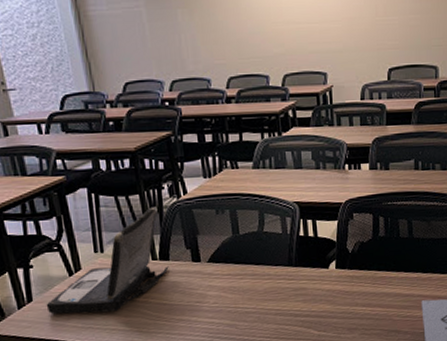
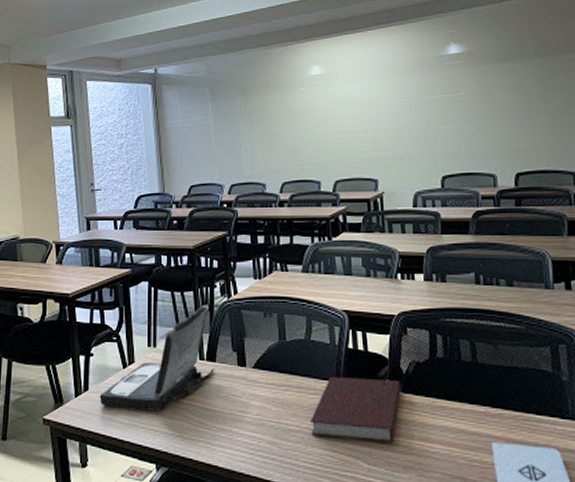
notebook: none [266,259,348,315] -> present [311,377,402,443]

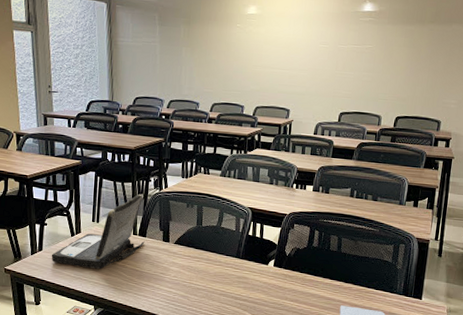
notebook: present [311,377,402,443] -> none [213,254,284,302]

